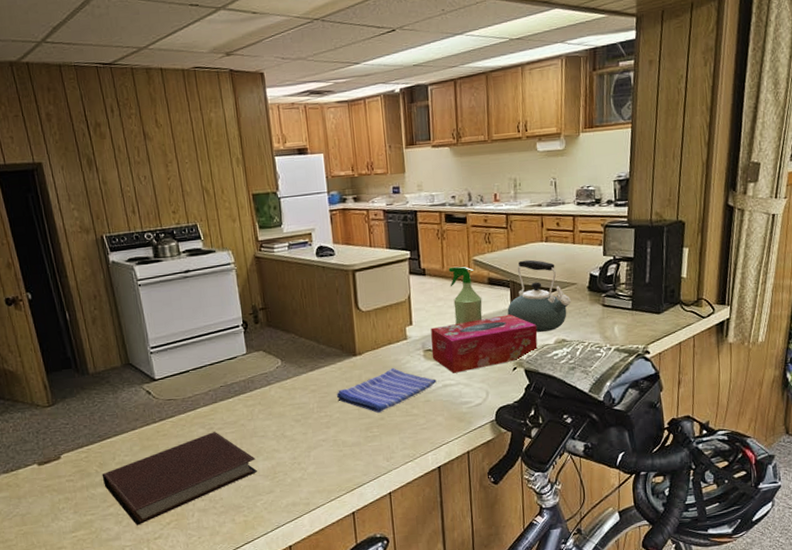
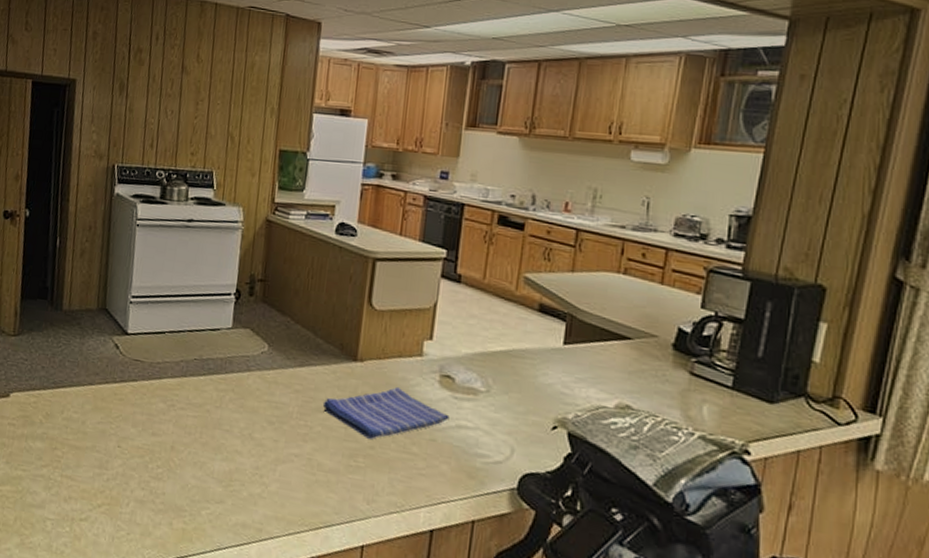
notebook: present [101,432,257,526] -> none [44,410,213,498]
tissue box: present [431,314,538,373] -> none [449,349,594,419]
spray bottle: present [448,266,483,324] -> none [487,279,527,355]
kettle: present [507,259,572,333] -> none [557,290,648,390]

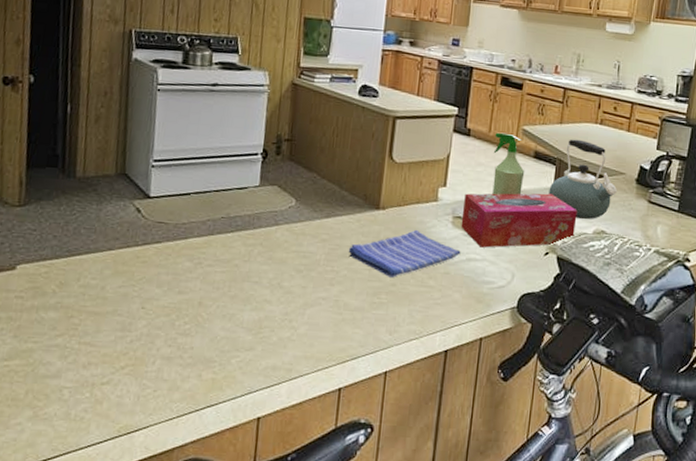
tissue box: none [449,349,594,419] -> present [461,193,578,248]
spray bottle: none [487,279,527,355] -> present [492,132,525,196]
kettle: none [557,290,648,390] -> present [548,139,618,220]

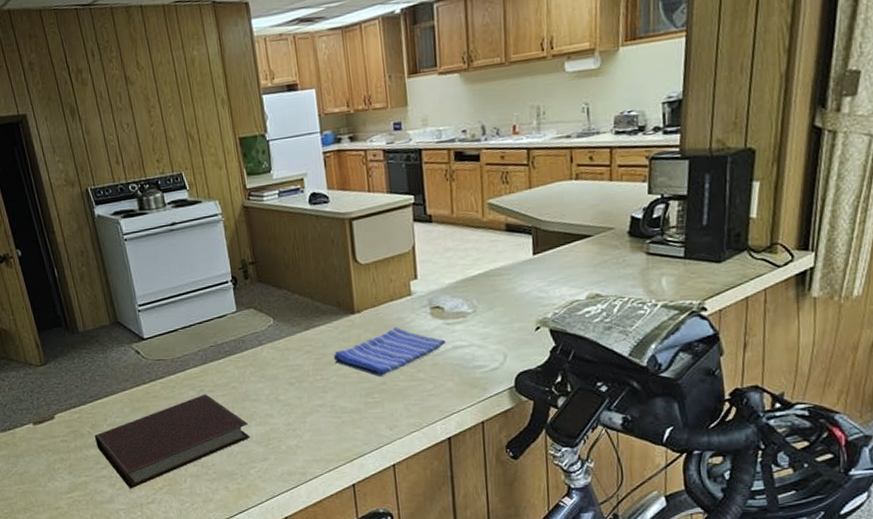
notebook: none [58,268,243,365] -> present [94,394,250,489]
tissue box: present [461,193,578,248] -> none [438,265,566,333]
spray bottle: present [492,132,525,196] -> none [458,211,499,278]
kettle: present [548,139,618,220] -> none [528,201,608,287]

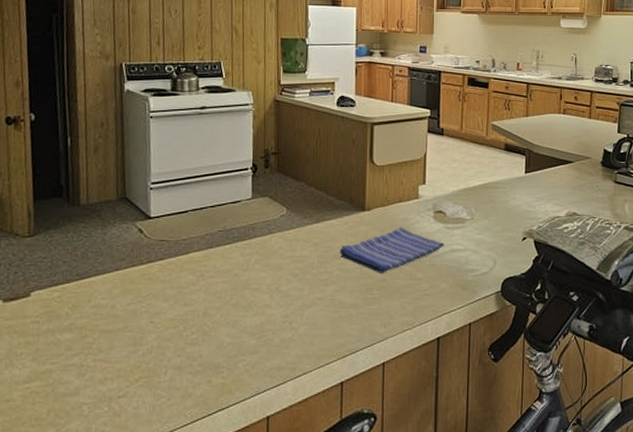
notebook: present [94,394,250,489] -> none [72,280,245,380]

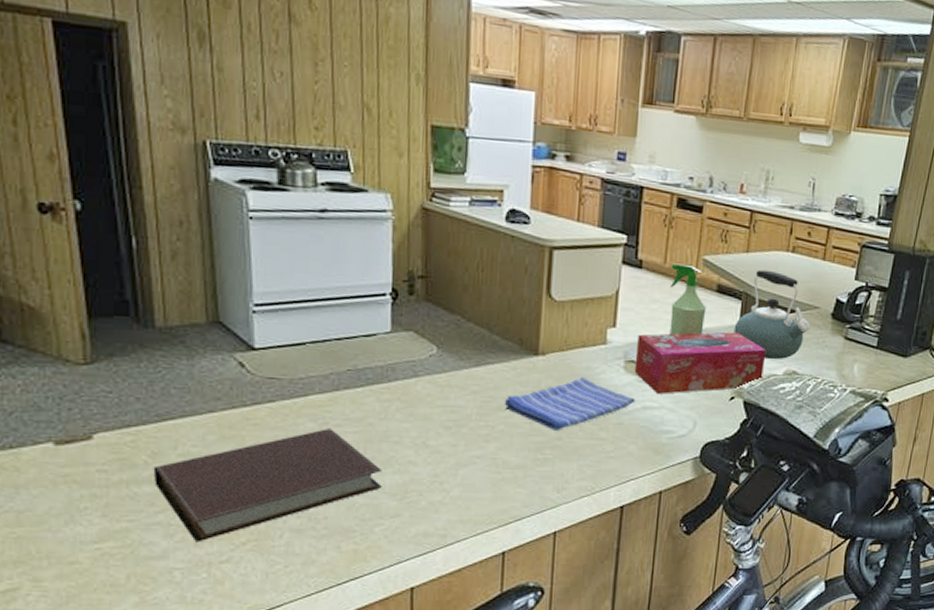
notebook: none [72,280,245,380] -> present [153,429,382,542]
tissue box: none [442,182,549,238] -> present [634,332,766,394]
spray bottle: none [466,129,497,187] -> present [669,263,707,335]
kettle: none [521,130,585,204] -> present [734,269,811,360]

